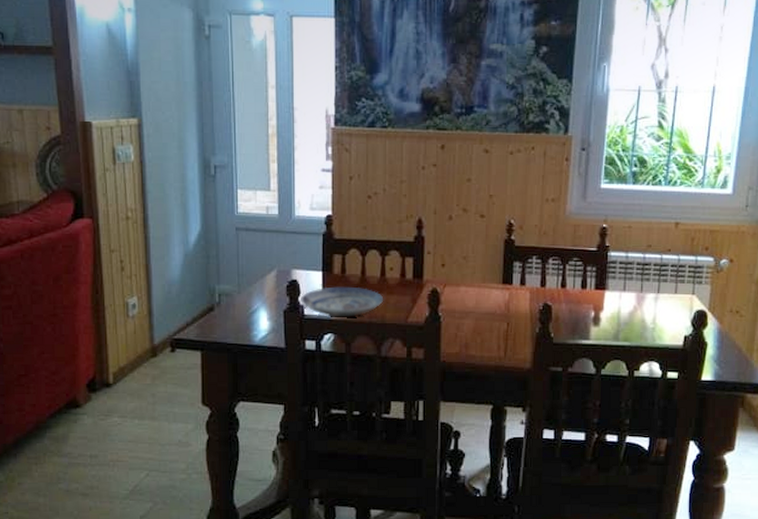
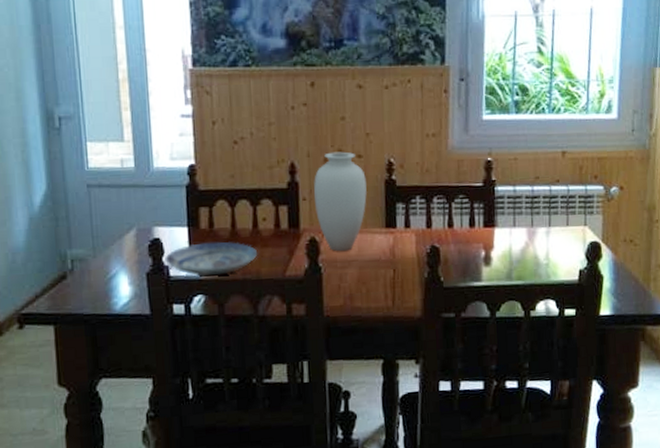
vase: none [437,211,487,303] -> present [313,151,367,252]

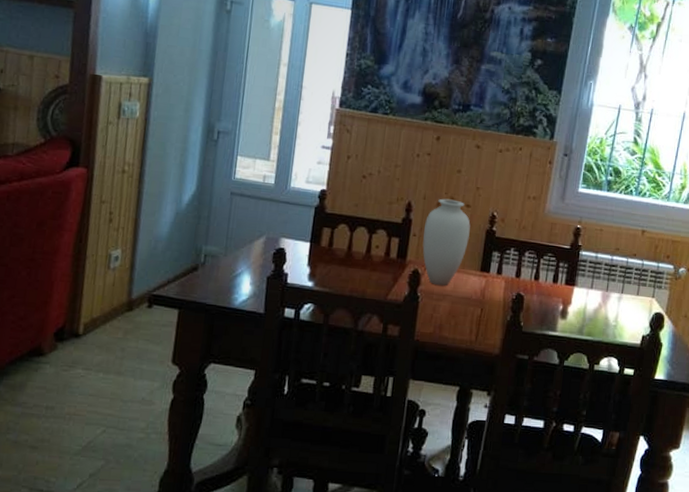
plate: present [165,241,258,276] -> none [285,258,367,289]

